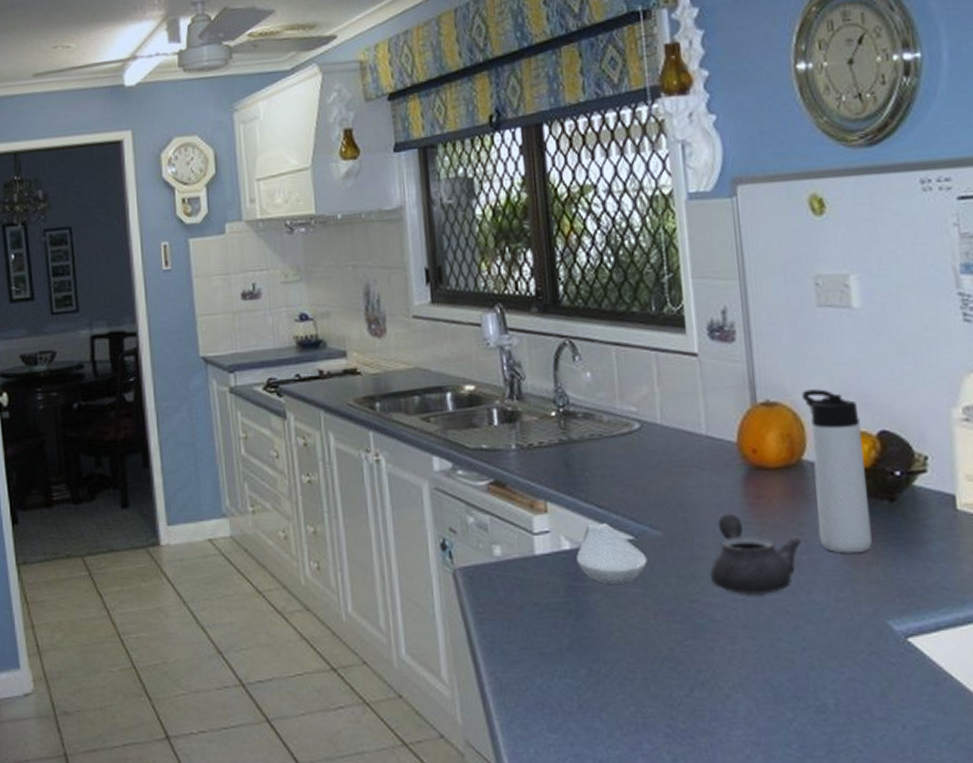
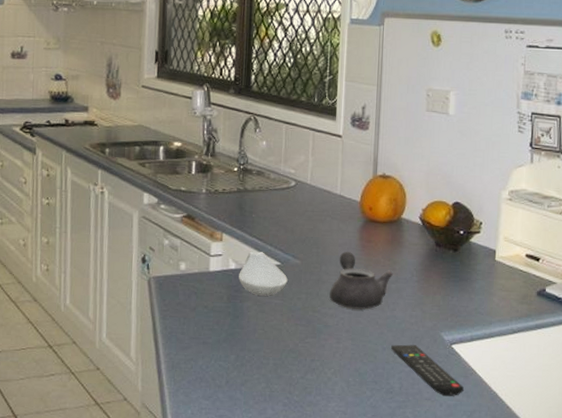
thermos bottle: present [802,389,873,554] -> none [405,169,443,285]
remote control: none [814,641,937,713] -> present [391,344,464,396]

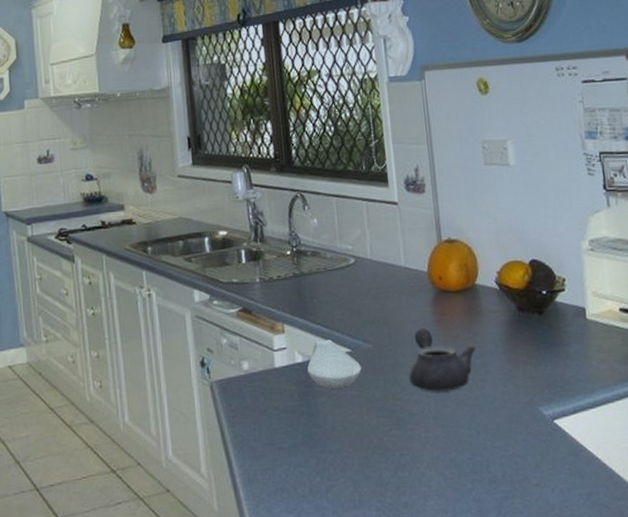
remote control: present [391,344,464,396] -> none [486,425,575,479]

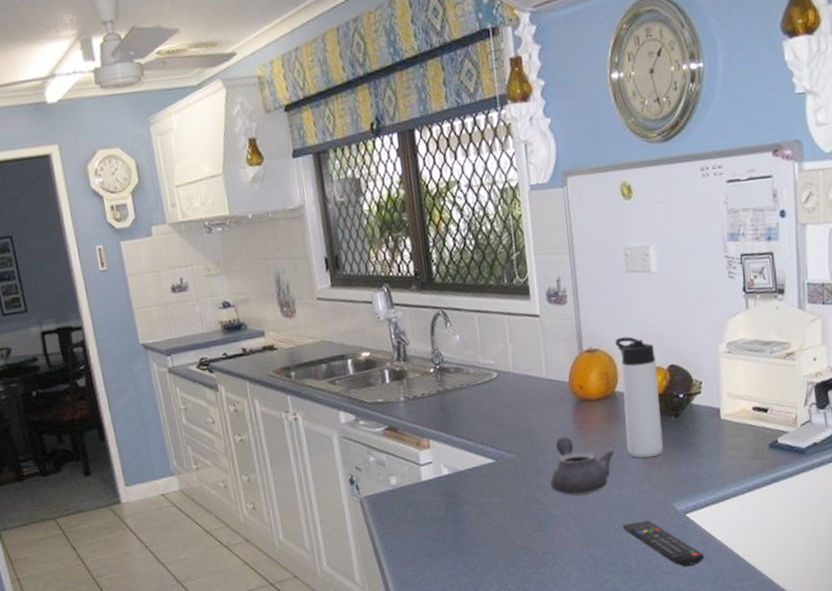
spoon rest: present [307,339,362,389] -> none [453,452,505,498]
thermos bottle: none [474,228,527,356] -> present [615,336,664,458]
remote control: none [486,425,575,479] -> present [623,520,704,567]

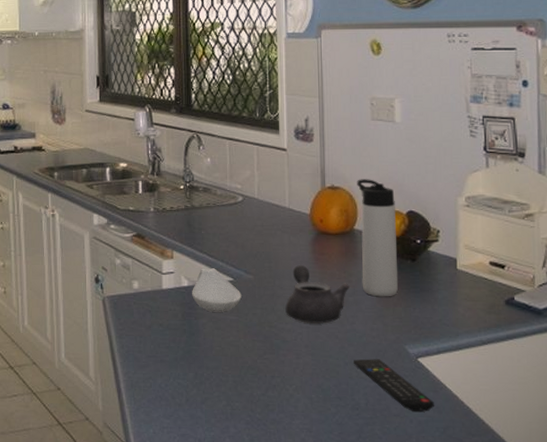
spoon rest: none [453,452,505,498] -> present [192,268,242,312]

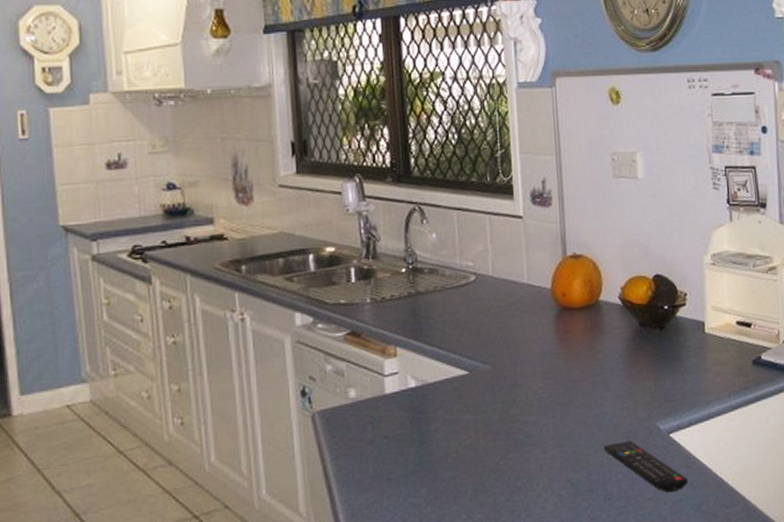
spoon rest: present [192,268,242,312] -> none [421,362,479,414]
teapot: present [285,265,349,324] -> none [528,347,597,412]
thermos bottle: present [357,179,399,297] -> none [600,243,648,373]

